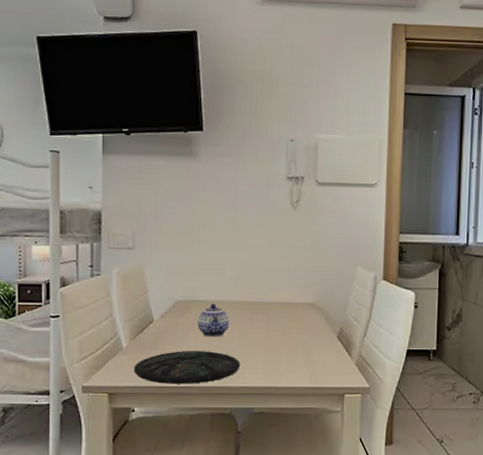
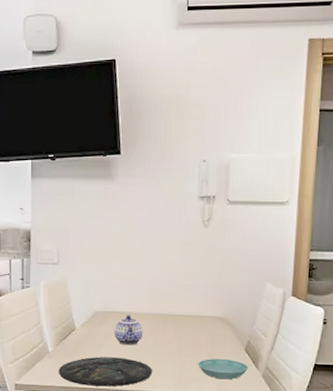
saucer: none [289,348,341,370] -> present [198,359,248,380]

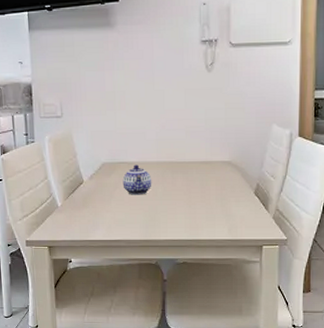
plate: present [58,356,153,387] -> none [68,208,164,238]
saucer: present [198,359,248,380] -> none [208,204,258,224]

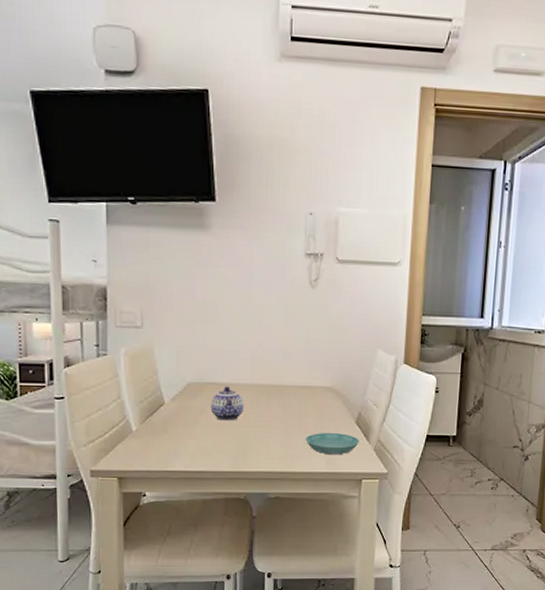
saucer: none [208,204,258,224] -> present [305,433,359,455]

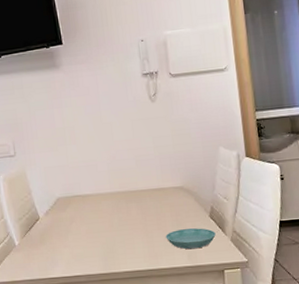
teapot: present [210,386,245,421] -> none [78,197,108,228]

